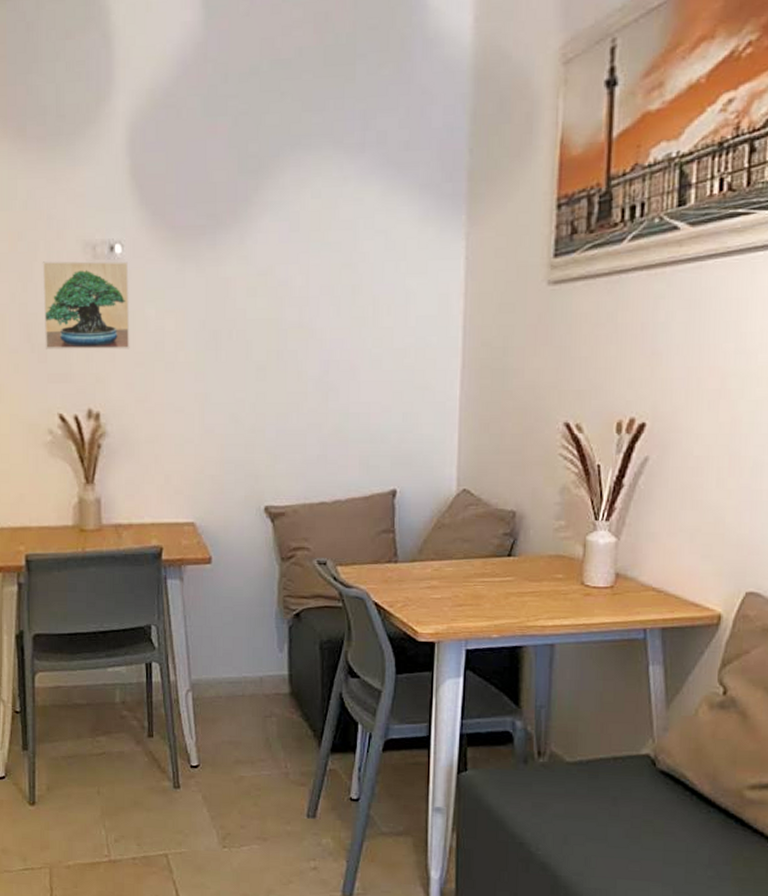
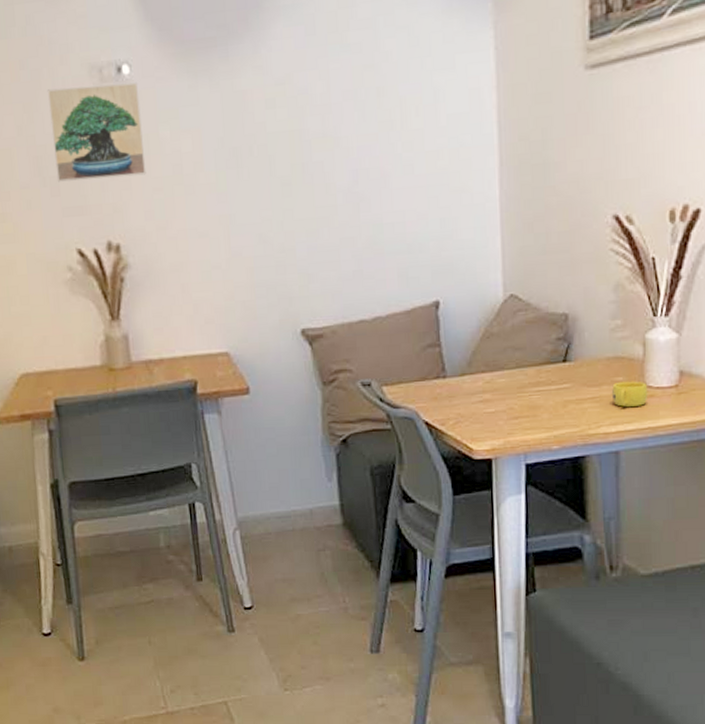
cup: none [551,579,586,603] -> present [612,381,648,407]

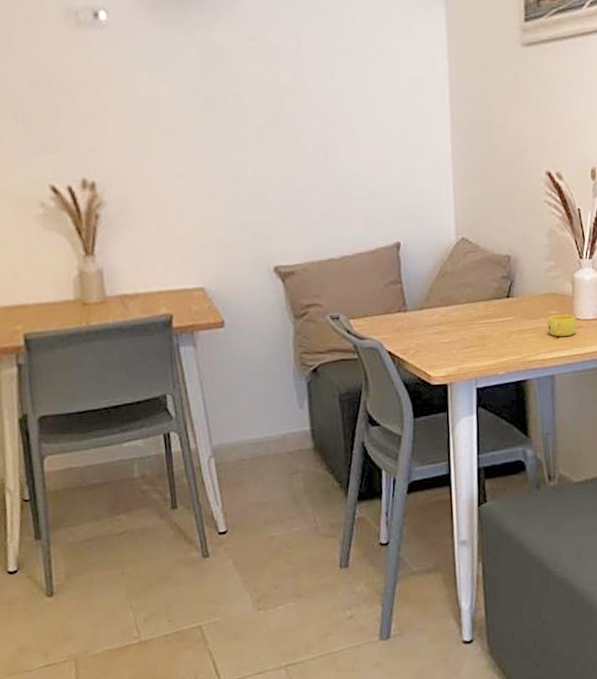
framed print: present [47,82,146,182] -> none [20,28,123,119]

